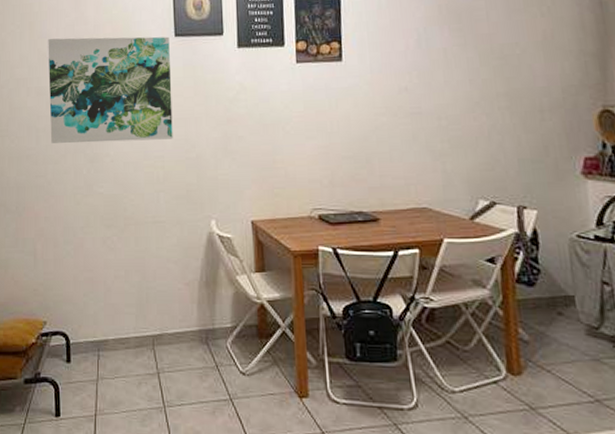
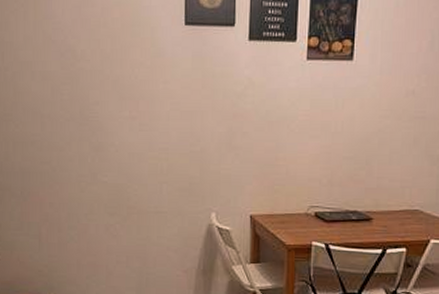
wall art: present [48,36,173,143] -> none [53,19,180,132]

